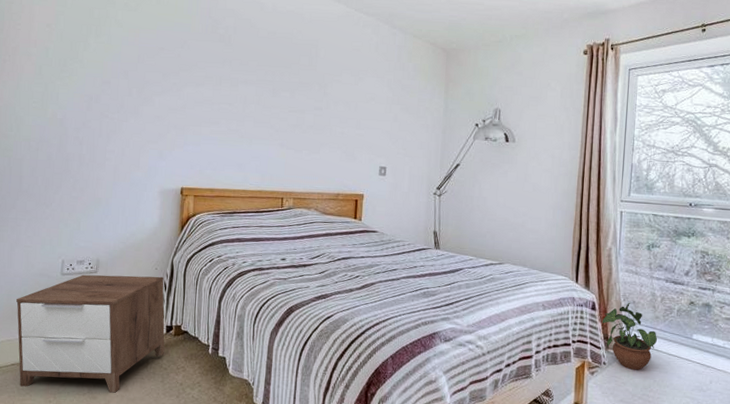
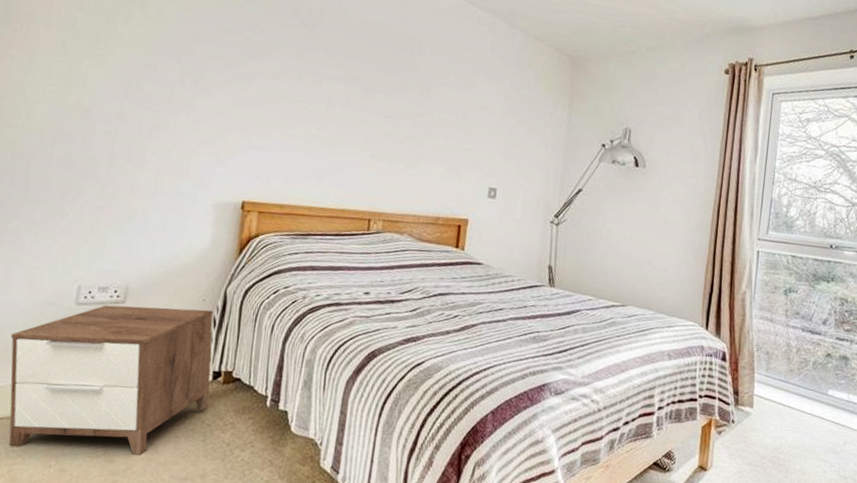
potted plant: present [602,302,658,370] -> none [732,353,791,430]

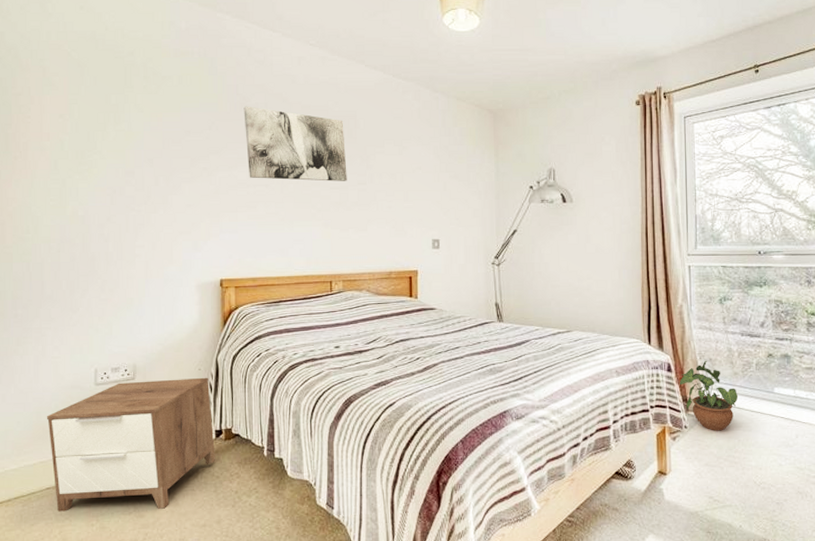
wall art: none [291,11,407,111] -> present [243,106,347,181]
potted plant: none [732,353,791,430] -> present [679,360,739,431]

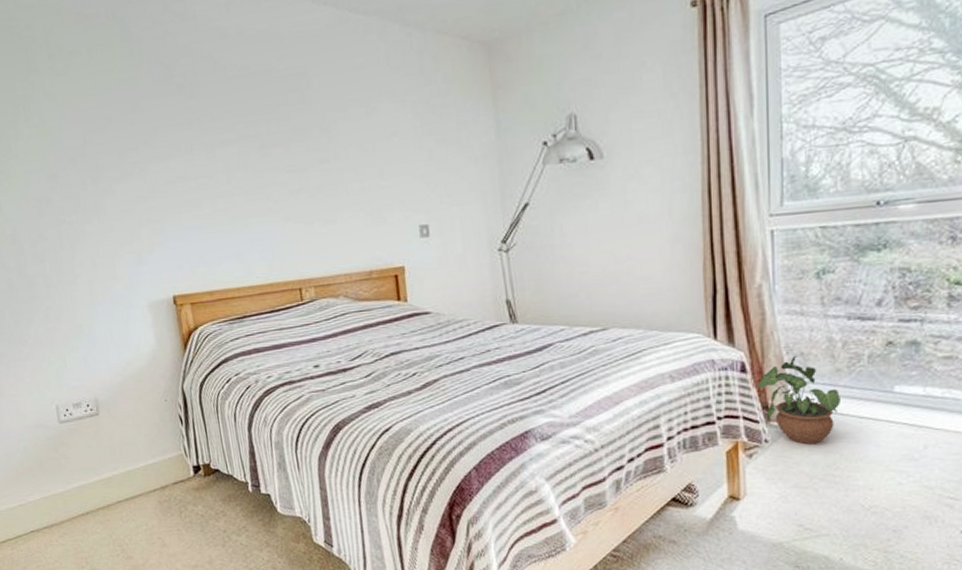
nightstand: present [47,377,215,512] -> none [17,408,197,554]
wall art: present [243,106,347,181] -> none [169,76,306,169]

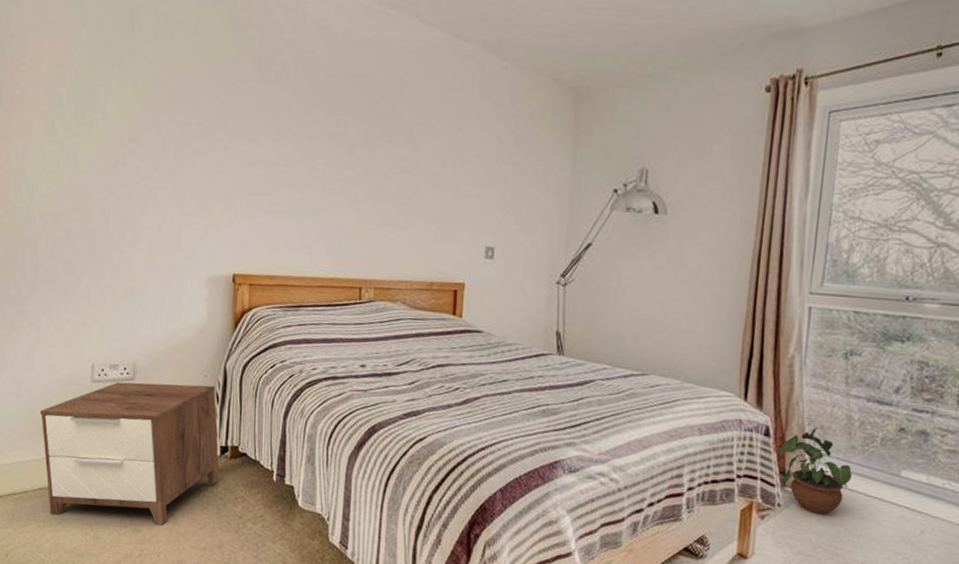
nightstand: none [17,408,197,554] -> present [41,382,219,526]

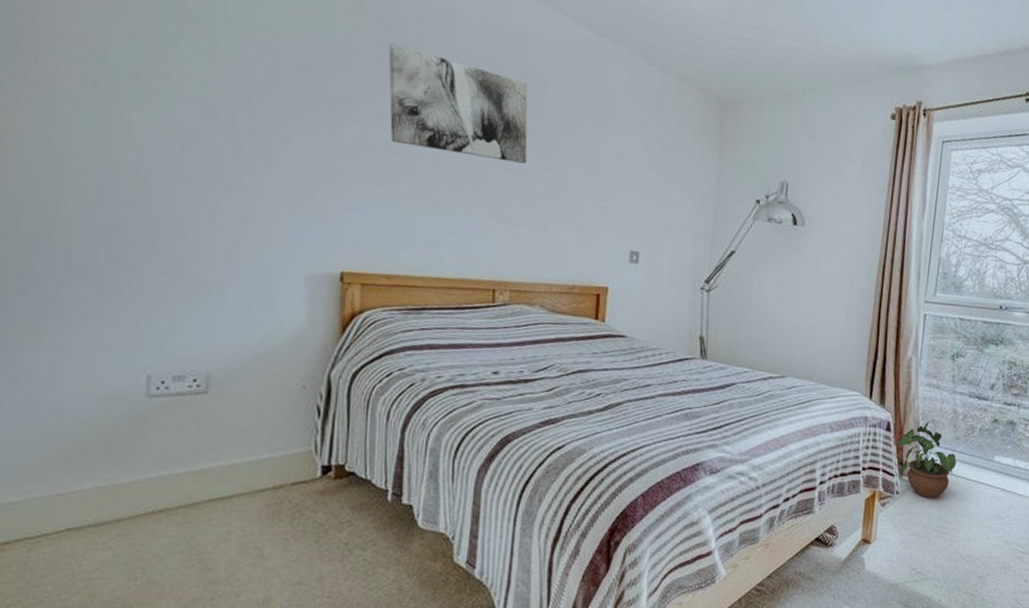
nightstand: present [41,382,219,526] -> none [70,396,320,561]
wall art: none [268,65,388,167] -> present [388,42,528,164]

